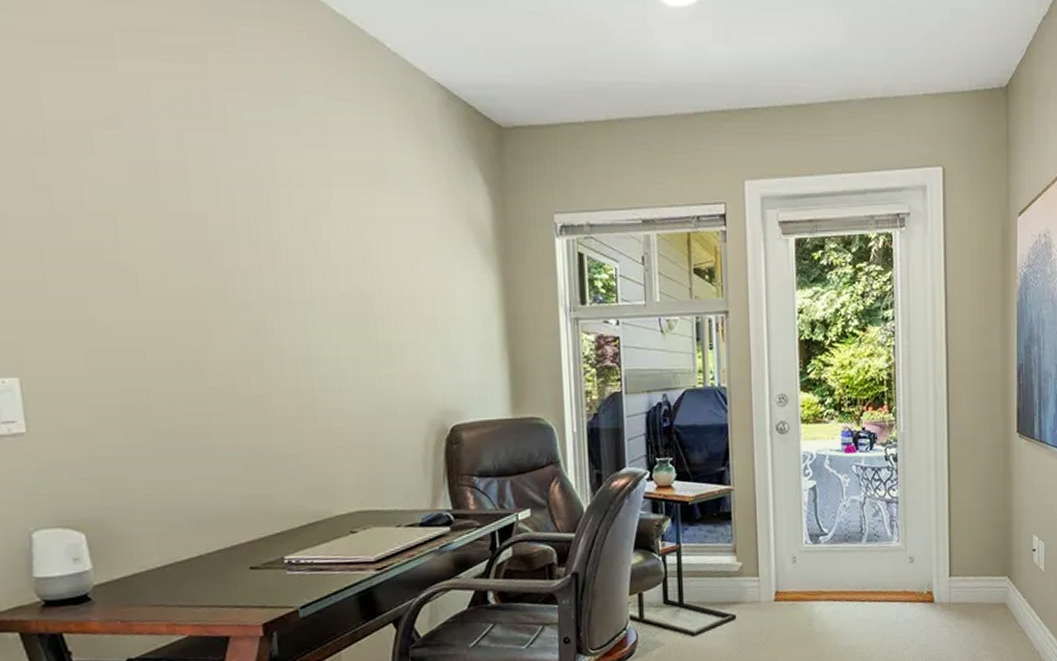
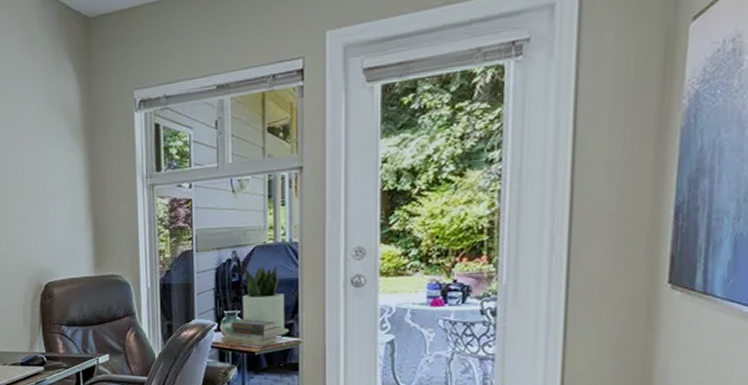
books: none [654,466,713,495] -> present [221,318,281,346]
planter: none [673,410,721,484] -> present [242,265,289,336]

